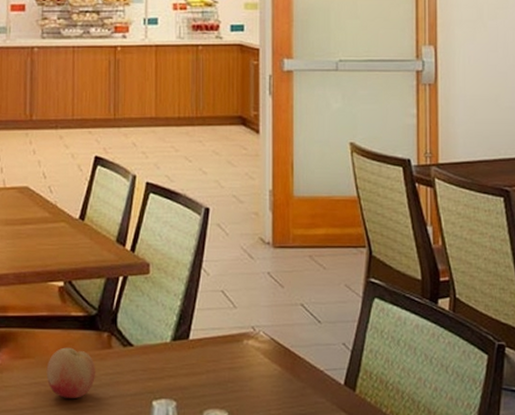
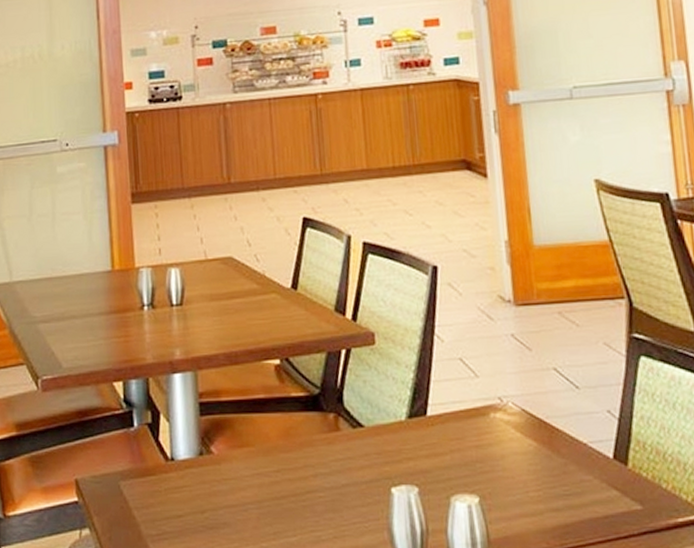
fruit: present [46,347,95,398] -> none [268,432,324,489]

